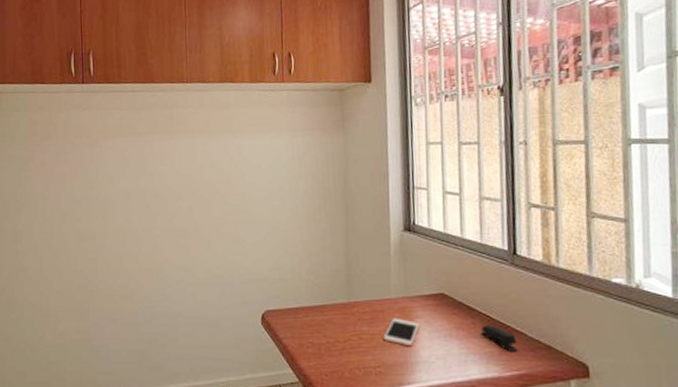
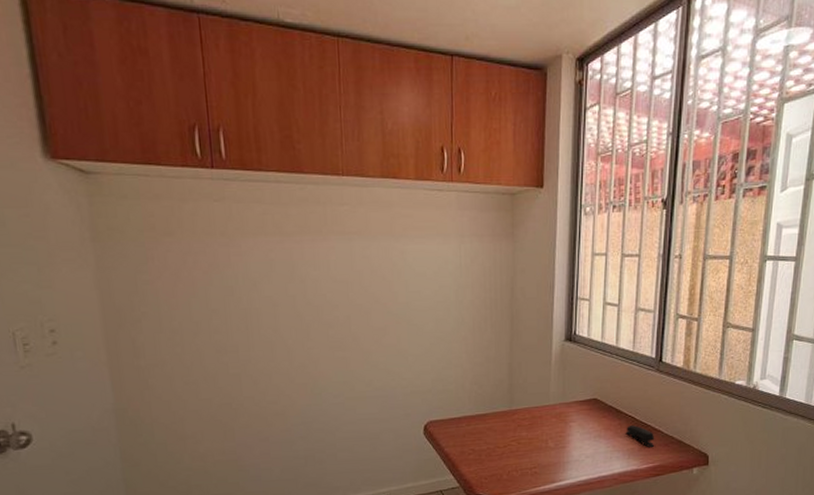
cell phone: present [383,318,420,347] -> none [540,422,573,448]

